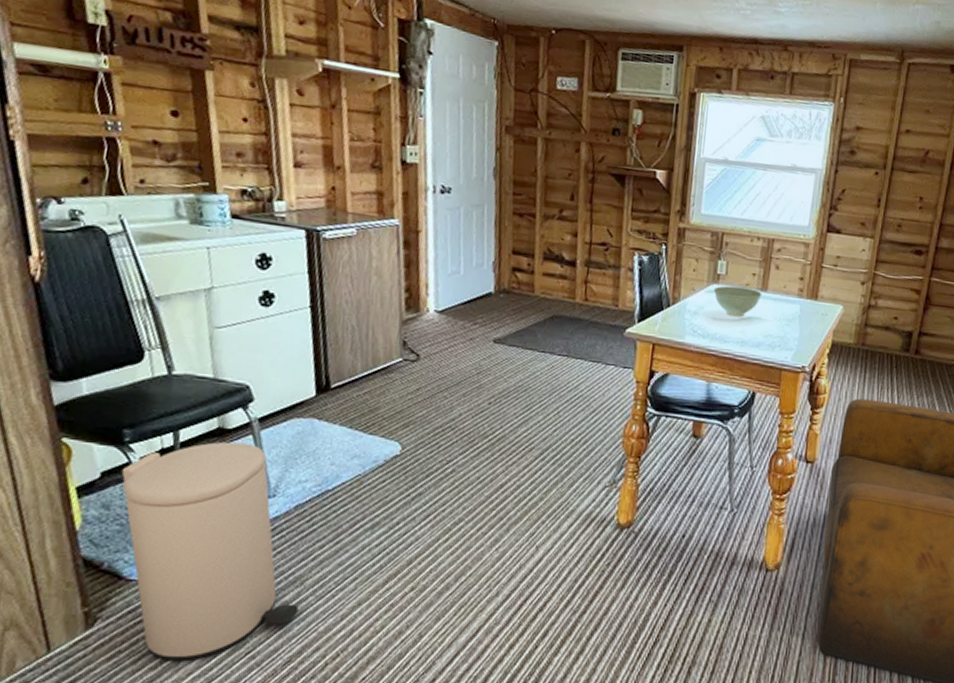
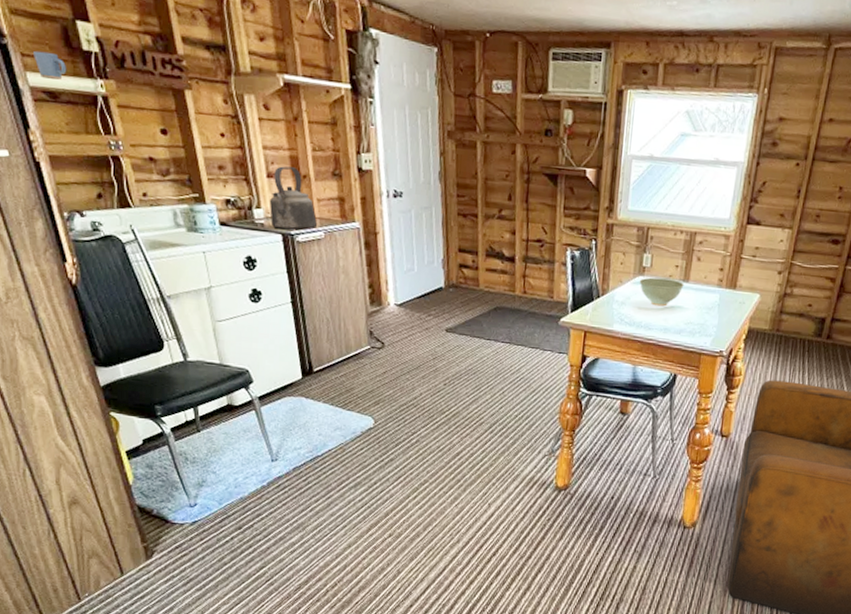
mug: none [24,20,65,53] -> present [32,50,67,80]
pedal bin: present [121,441,299,662] -> none [158,416,303,586]
kettle: none [293,155,350,226] -> present [269,166,318,230]

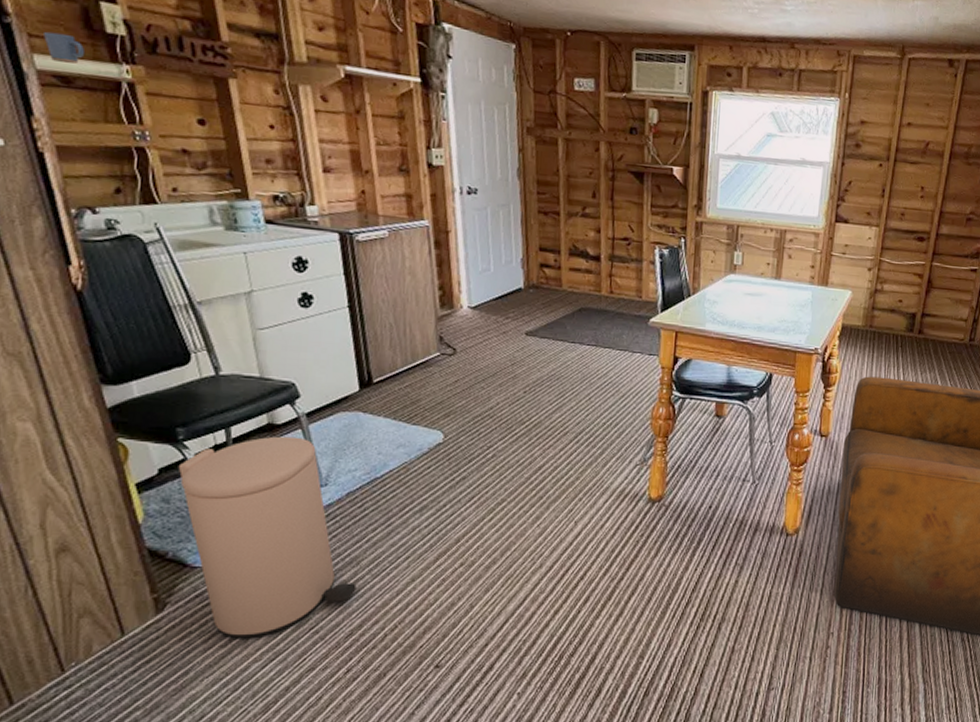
pedal bin: none [158,416,303,586] -> present [178,436,357,639]
kettle: present [269,166,318,230] -> none [324,160,381,228]
bowl: present [639,277,684,307] -> none [730,275,777,305]

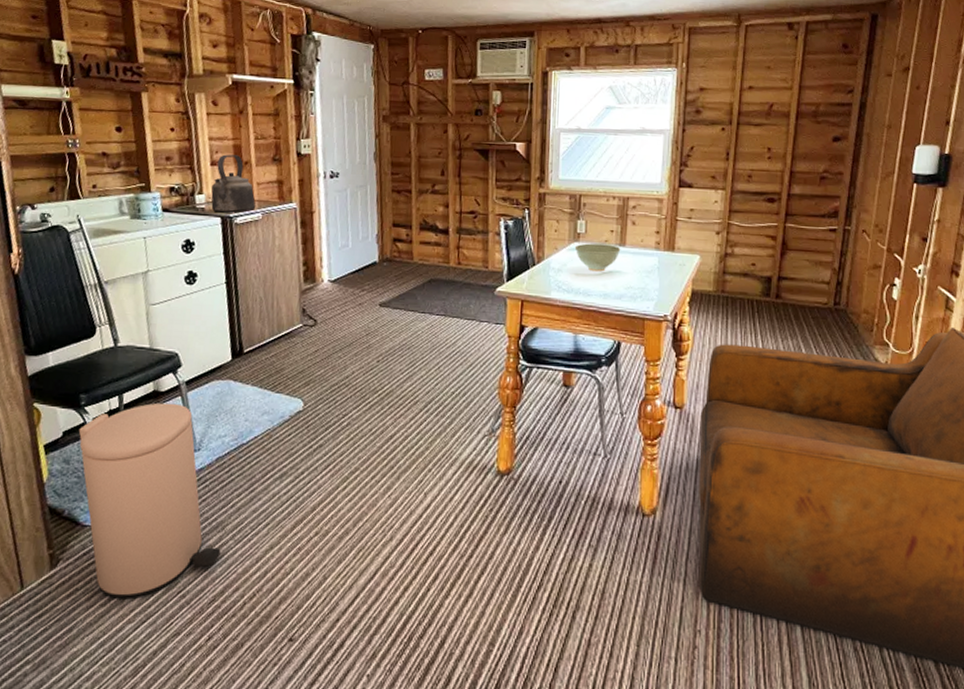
mug: present [42,31,86,64] -> none [9,66,38,89]
kettle: none [324,160,381,228] -> present [211,154,256,213]
bowl: none [730,275,777,305] -> present [574,243,621,272]

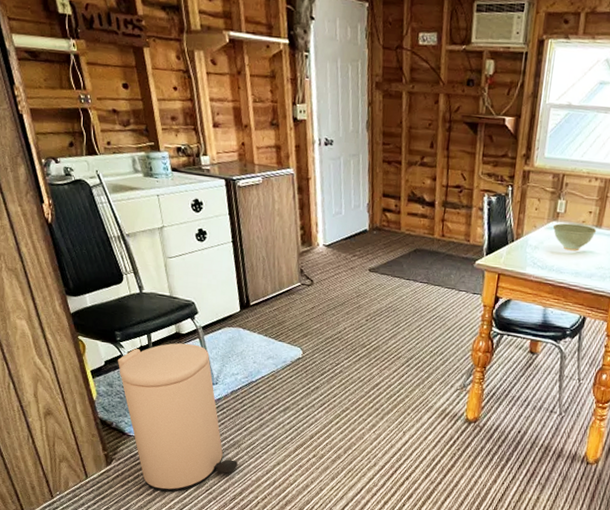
kettle: present [211,154,256,213] -> none [214,116,257,176]

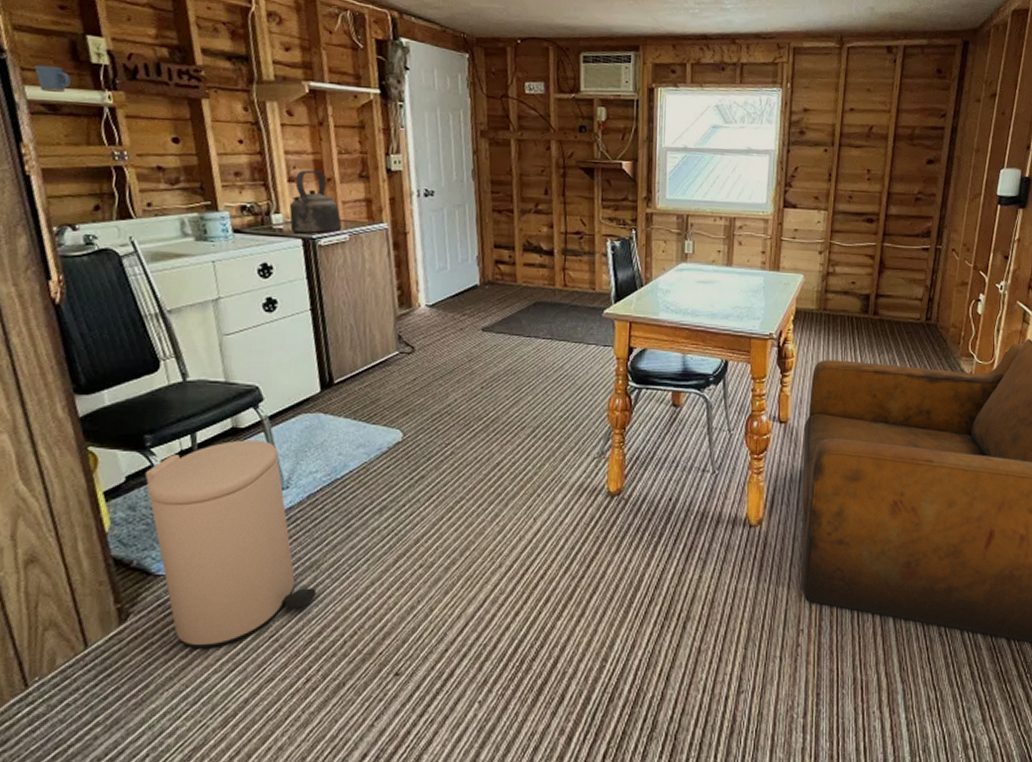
mug: none [17,14,46,40] -> present [34,64,72,92]
kettle: none [214,116,257,176] -> present [289,170,342,234]
bowl: present [552,223,597,252] -> none [682,264,728,292]

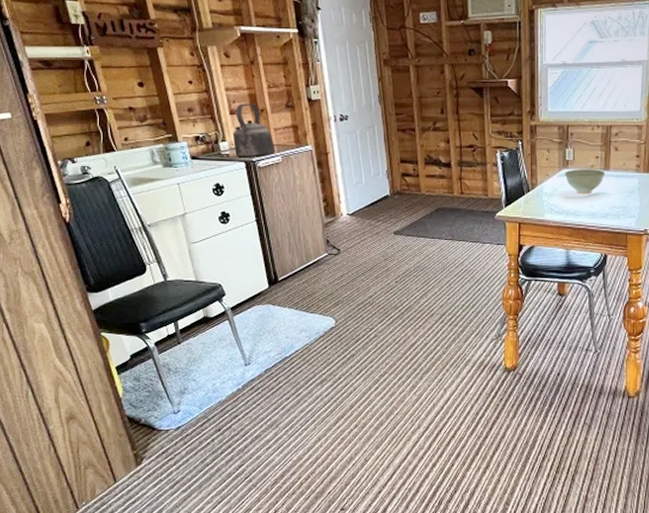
mug: present [34,64,72,92] -> none [30,28,59,50]
pedal bin: present [144,440,317,650] -> none [143,326,277,486]
bowl: none [682,264,728,292] -> present [564,169,605,194]

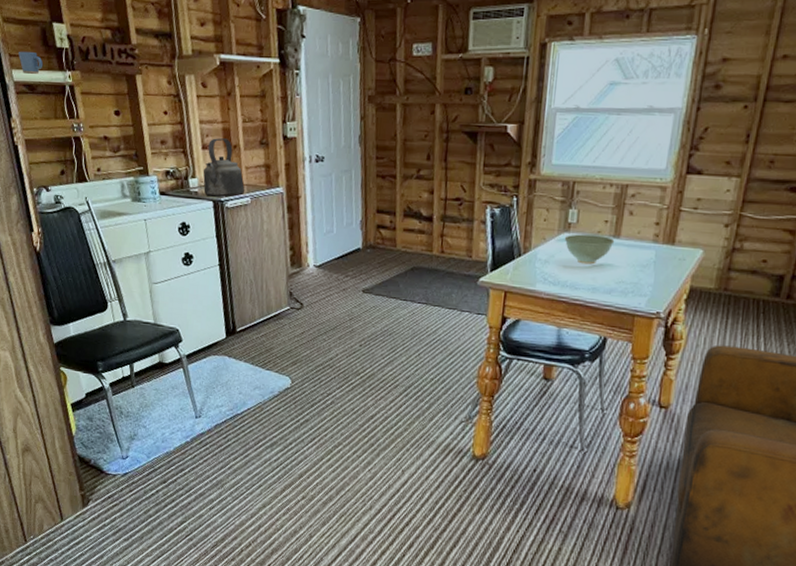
mug: none [30,28,59,50] -> present [18,51,44,74]

